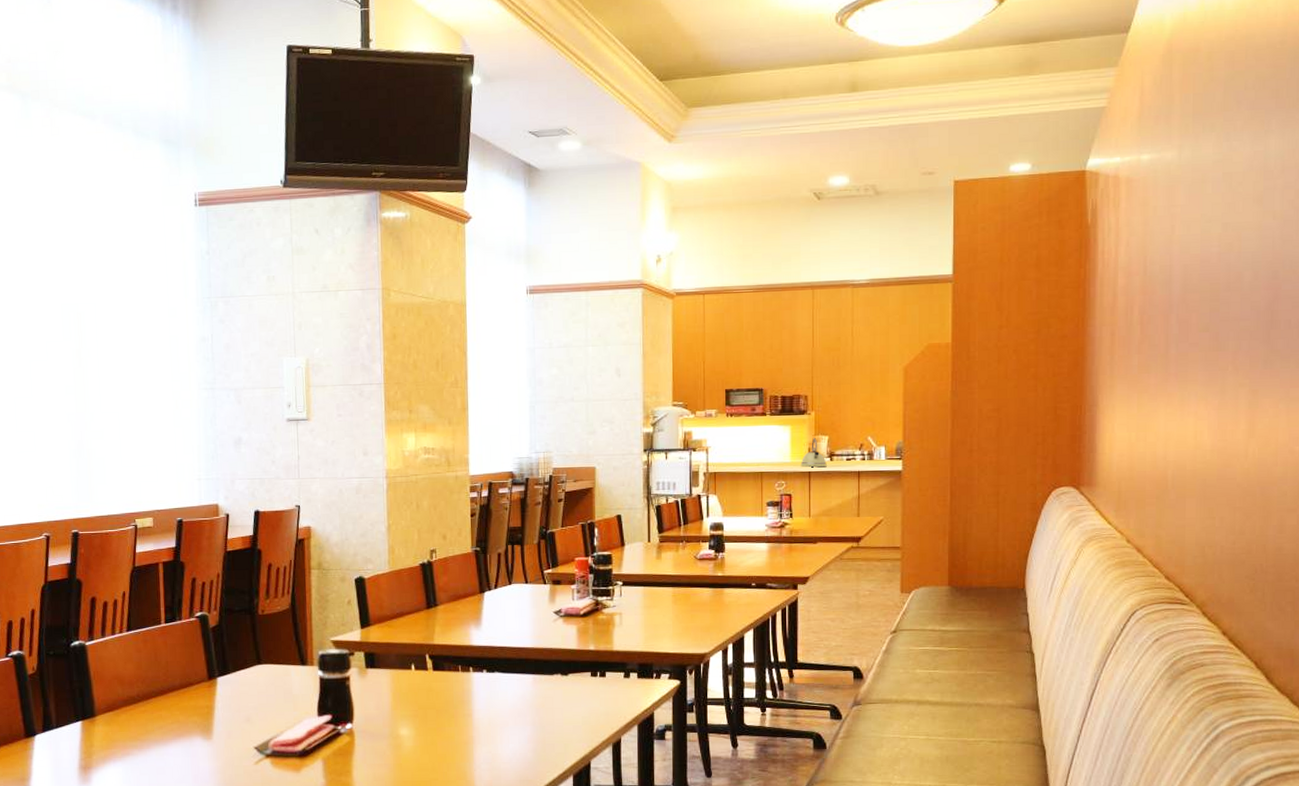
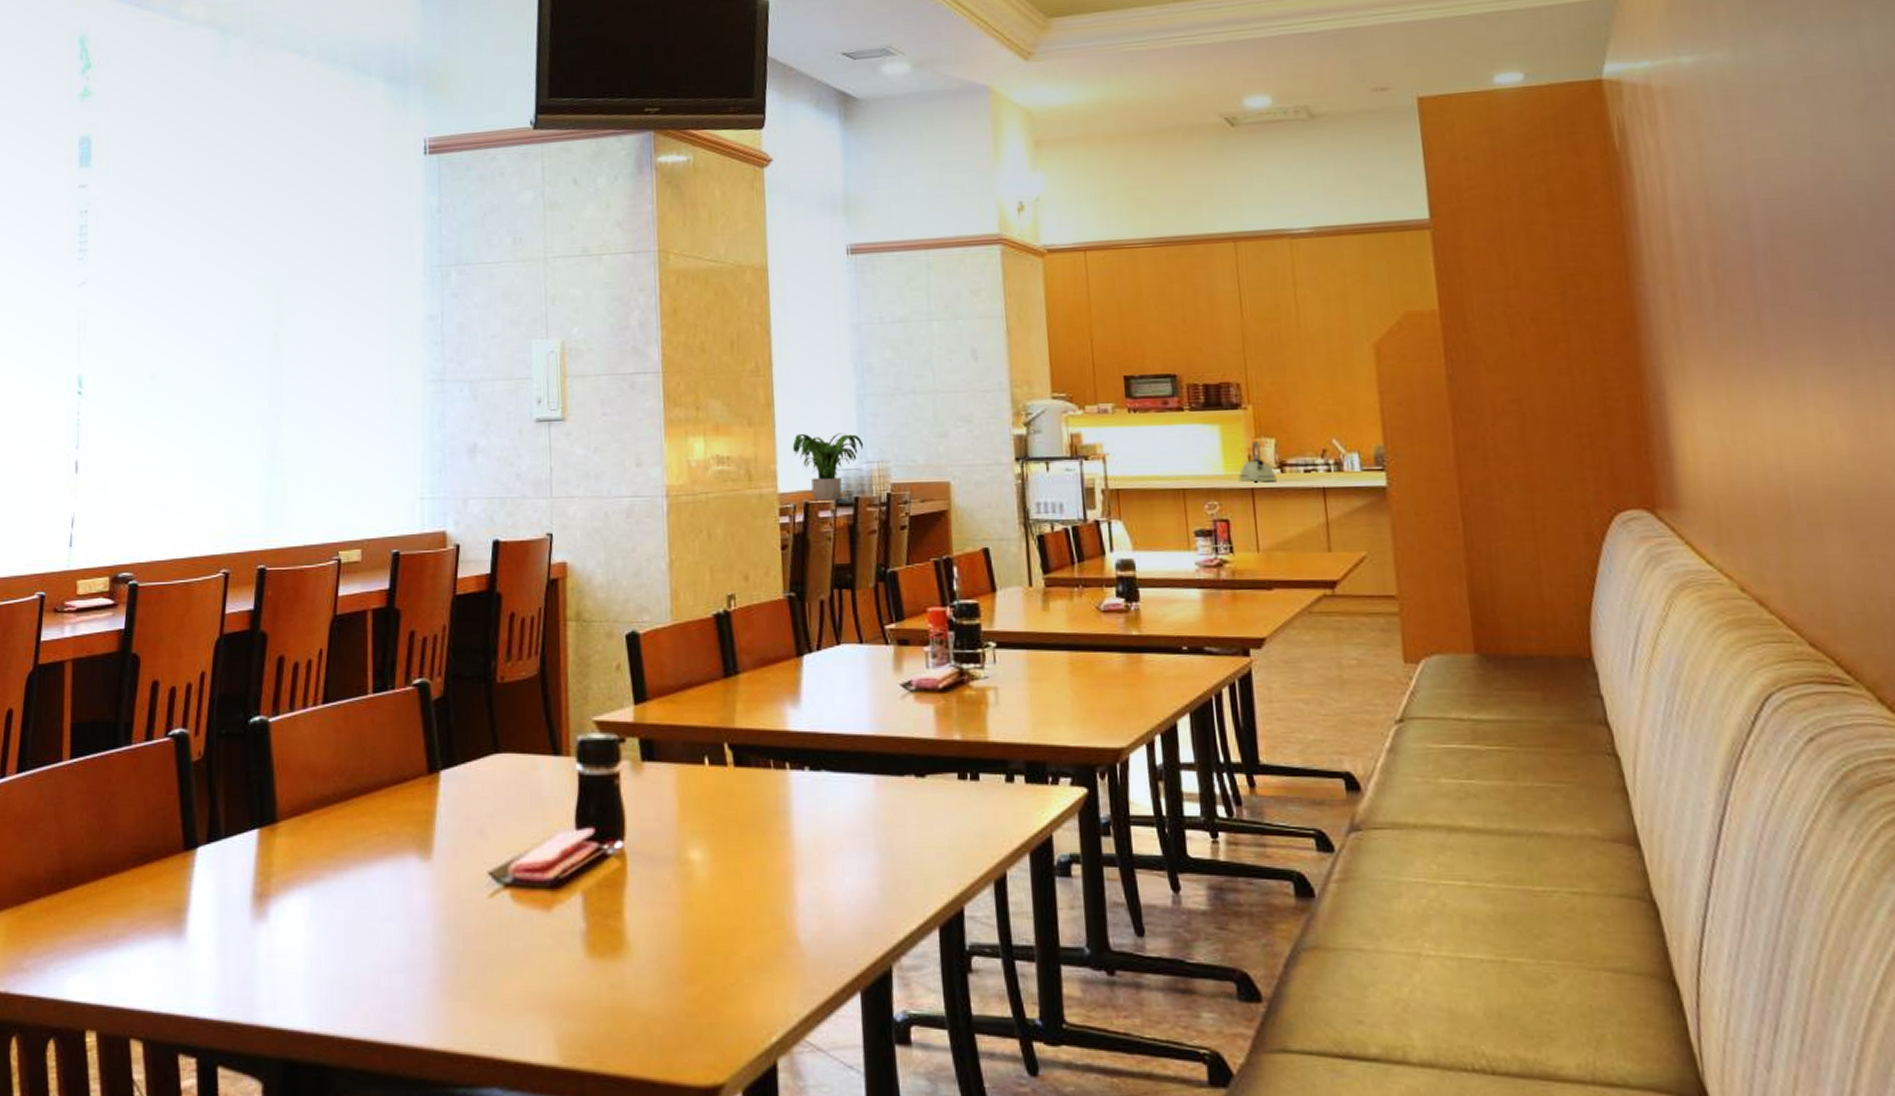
potted plant: none [481,430,533,481] -> present [792,433,863,501]

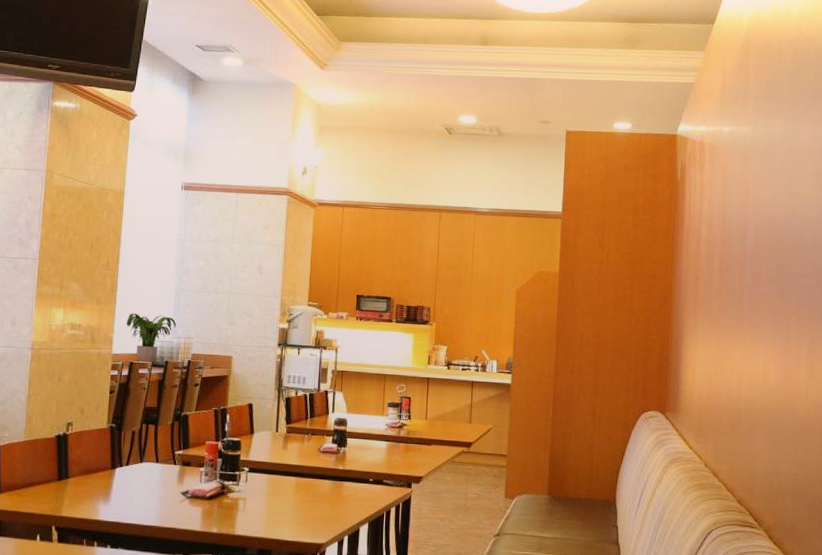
kettle: present [1238,440,1277,483] -> none [420,346,444,375]

